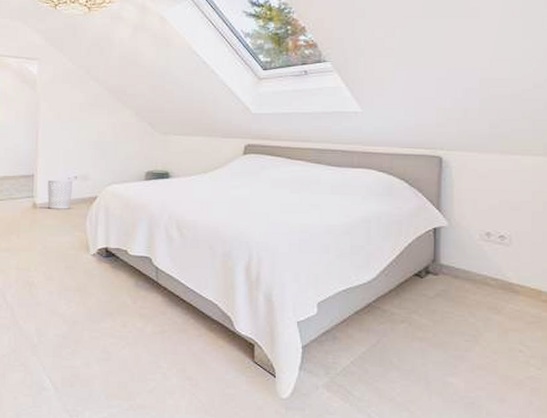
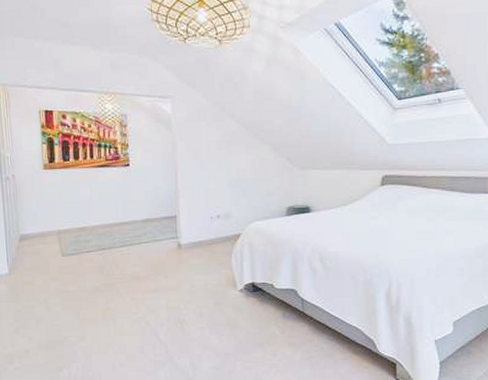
waste bin: present [47,180,72,209] -> none [191,220,216,248]

